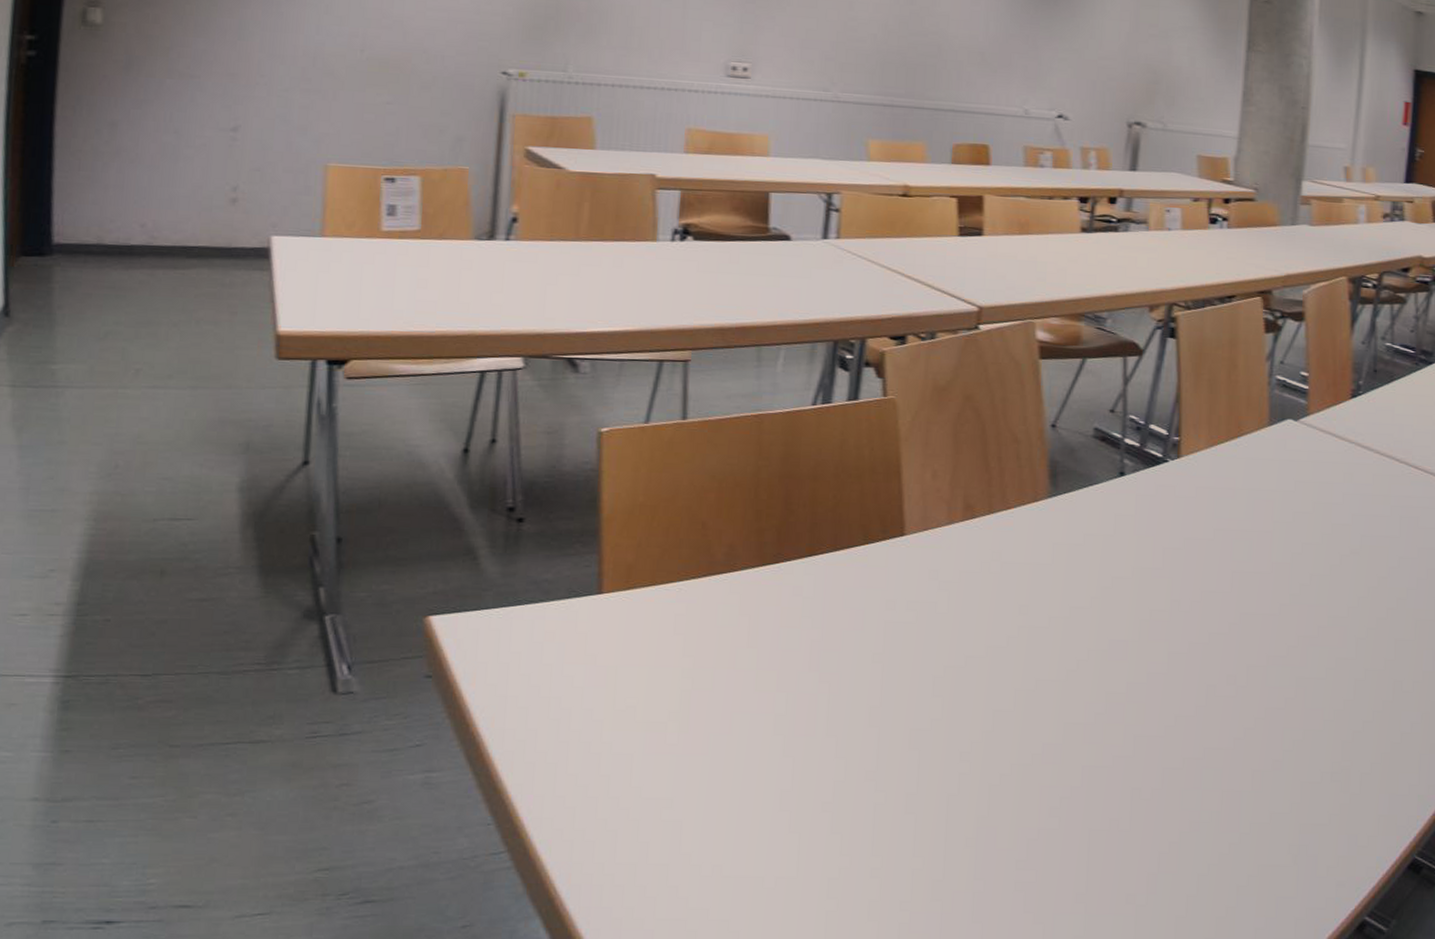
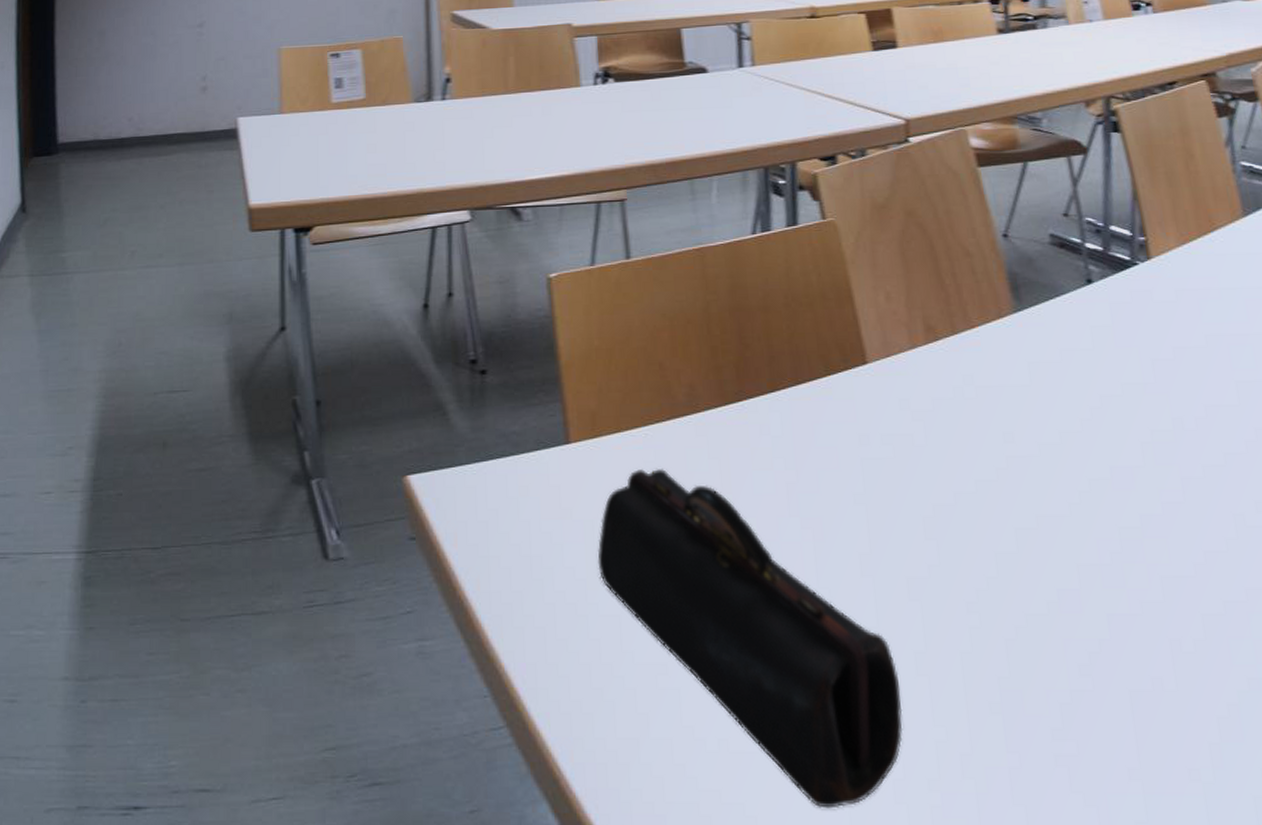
pencil case: none [616,621,889,925] -> present [597,469,903,809]

